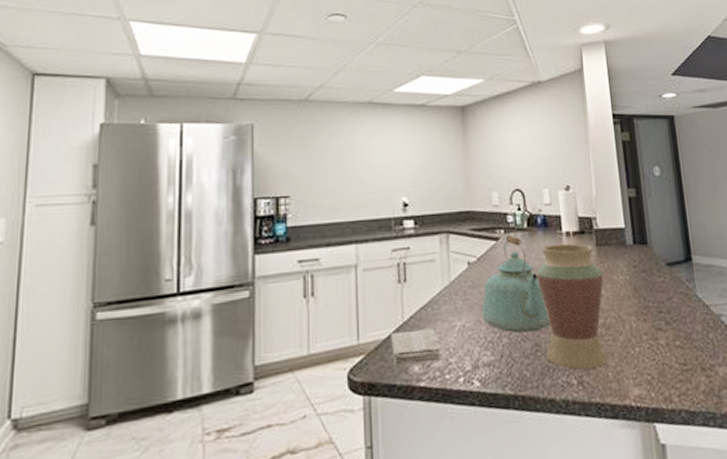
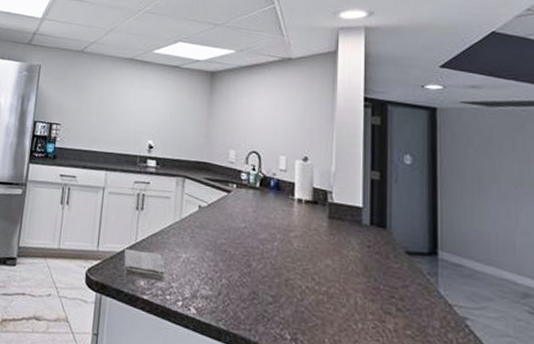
kettle: present [482,236,551,333] -> none [206,191,271,281]
vase: present [537,243,608,370] -> none [262,207,332,331]

